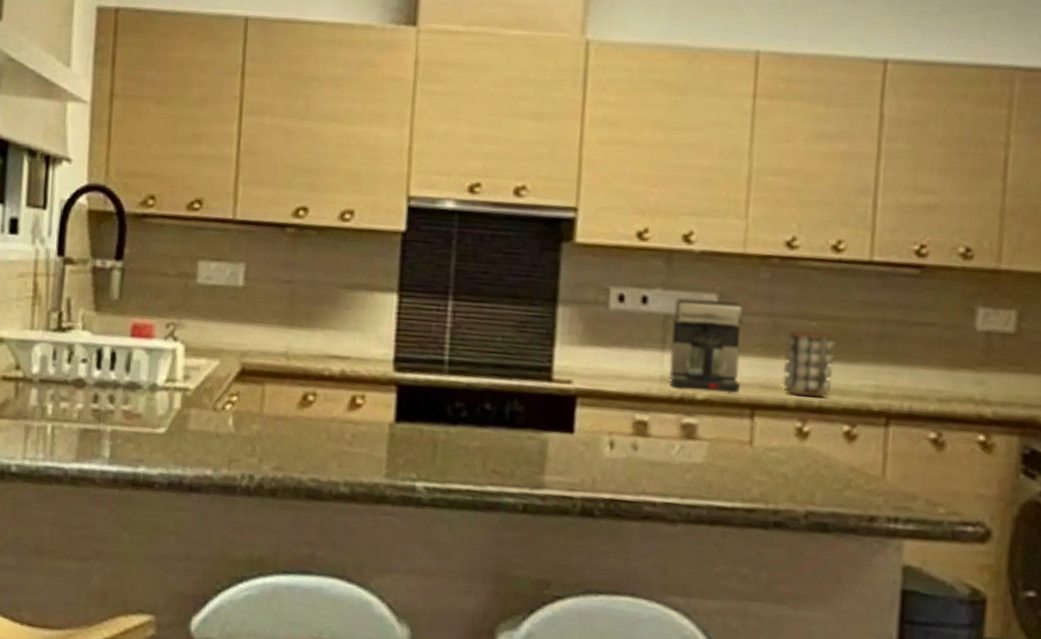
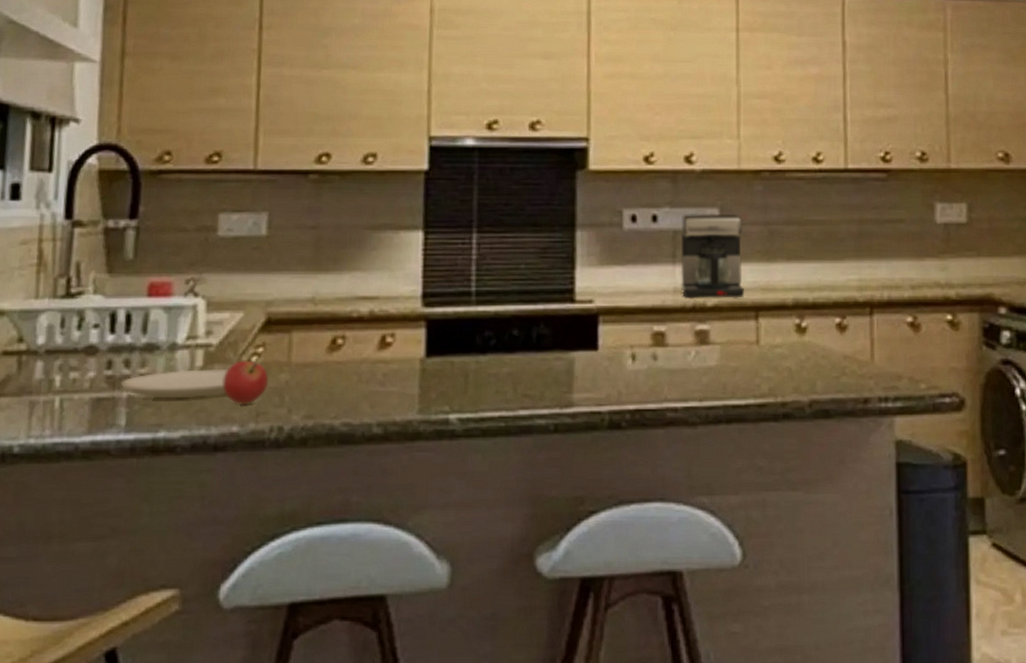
plate: none [106,410,203,440] -> present [121,369,227,399]
fruit: none [198,406,241,450] -> present [222,360,268,404]
spice rack: present [782,322,836,398] -> none [779,227,823,295]

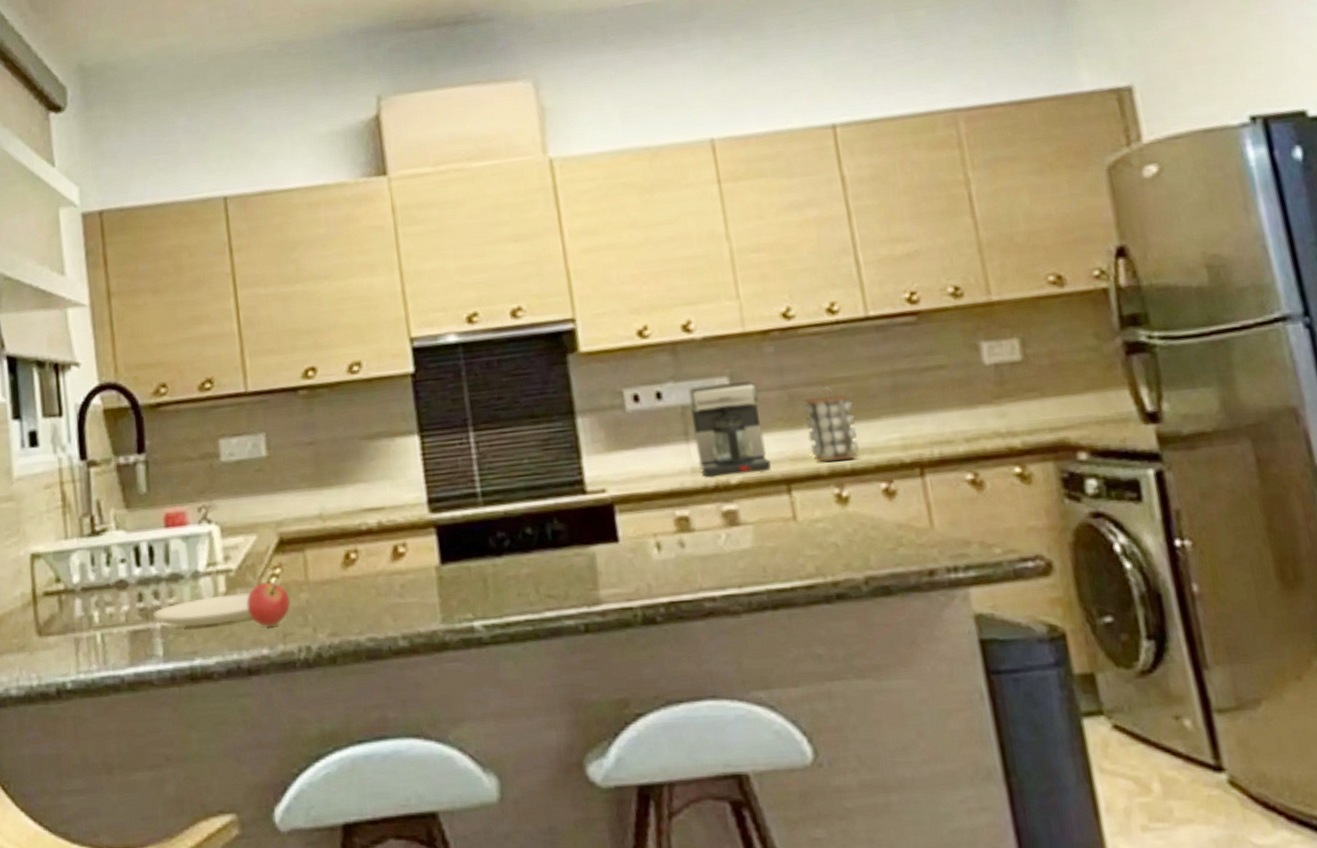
spice rack: none [779,227,823,295] -> present [803,387,859,463]

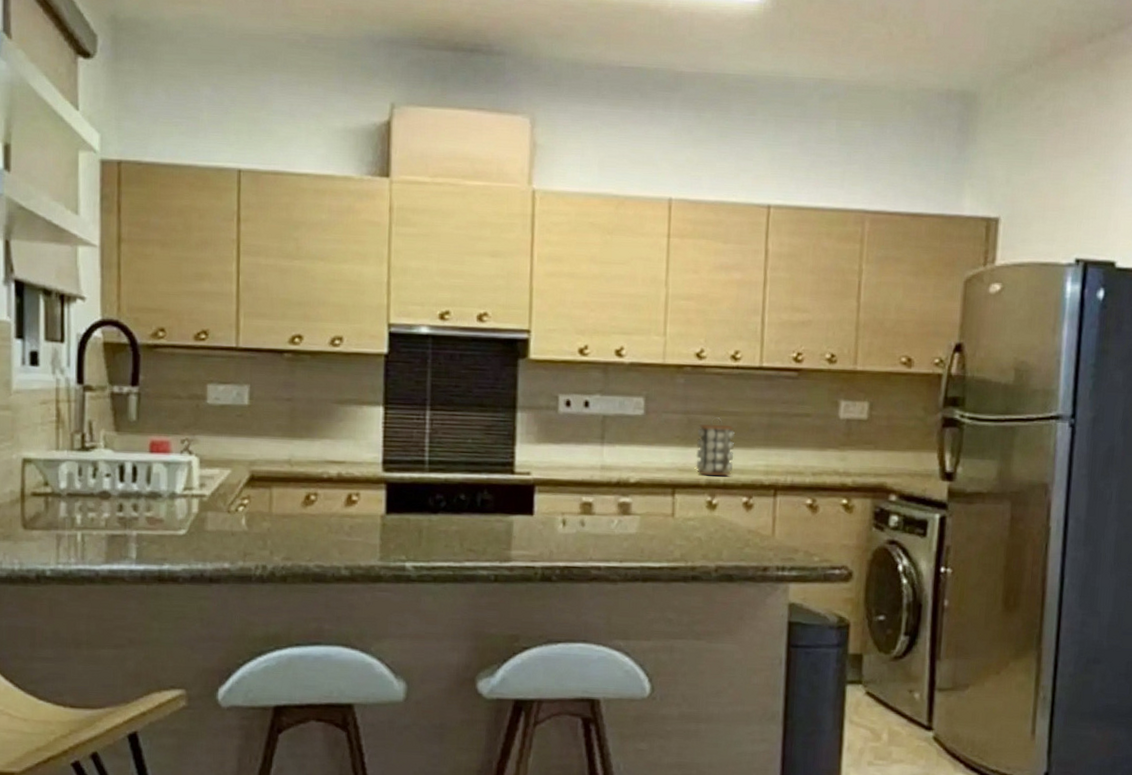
plate: present [153,593,252,628] -> none [131,515,219,539]
fruit: present [246,582,290,627] -> none [215,509,253,546]
coffee maker: present [687,381,771,478] -> none [607,401,665,477]

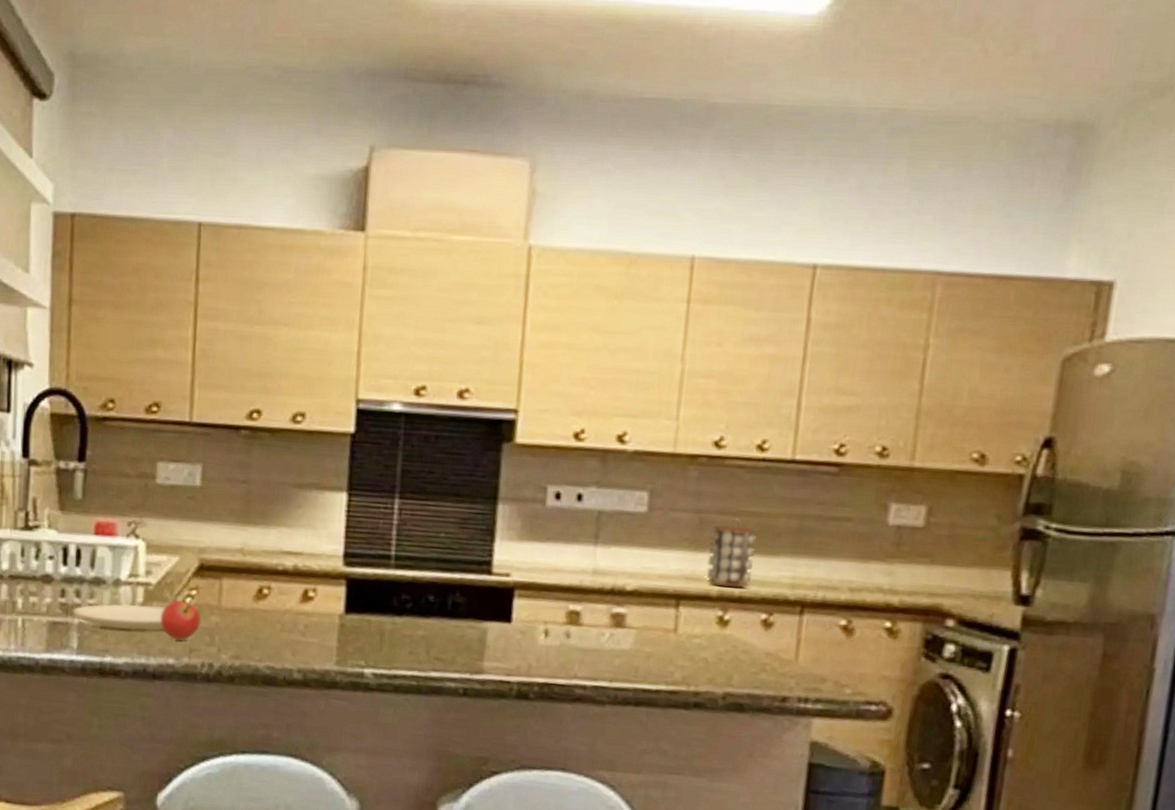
plate: none [131,515,219,539] -> present [73,604,164,631]
fruit: none [215,509,253,546] -> present [160,600,201,640]

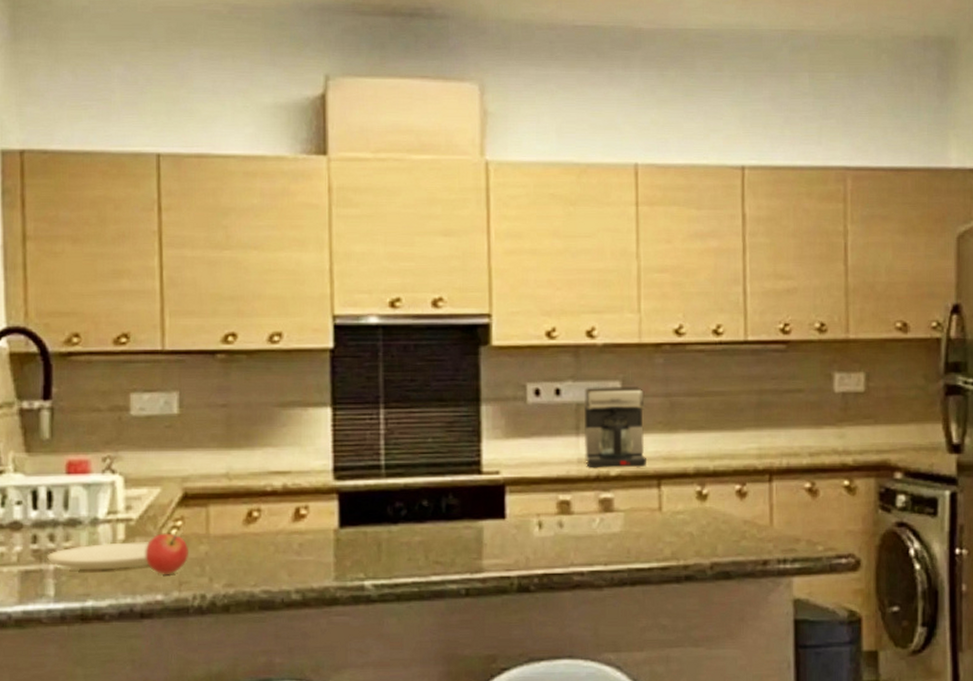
coffee maker: none [600,495,673,585] -> present [583,386,646,468]
spice rack: present [706,518,757,588] -> none [680,399,723,464]

